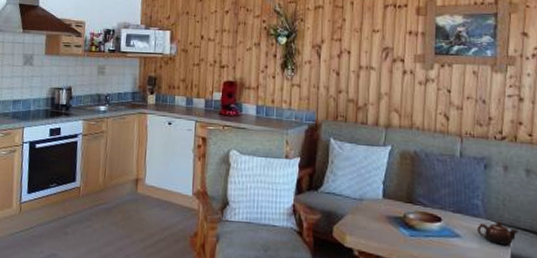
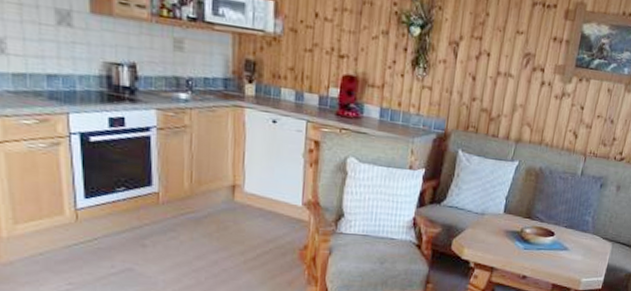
teapot: present [476,221,519,245] -> none [583,236,618,257]

